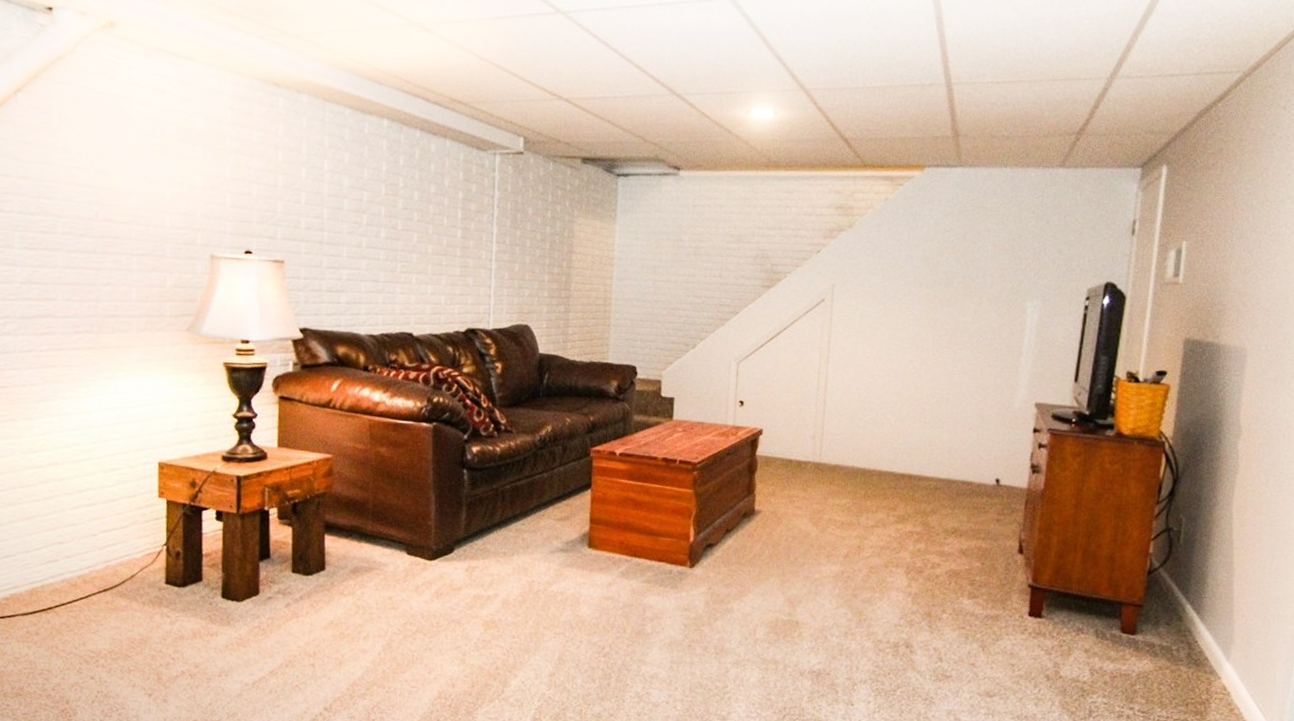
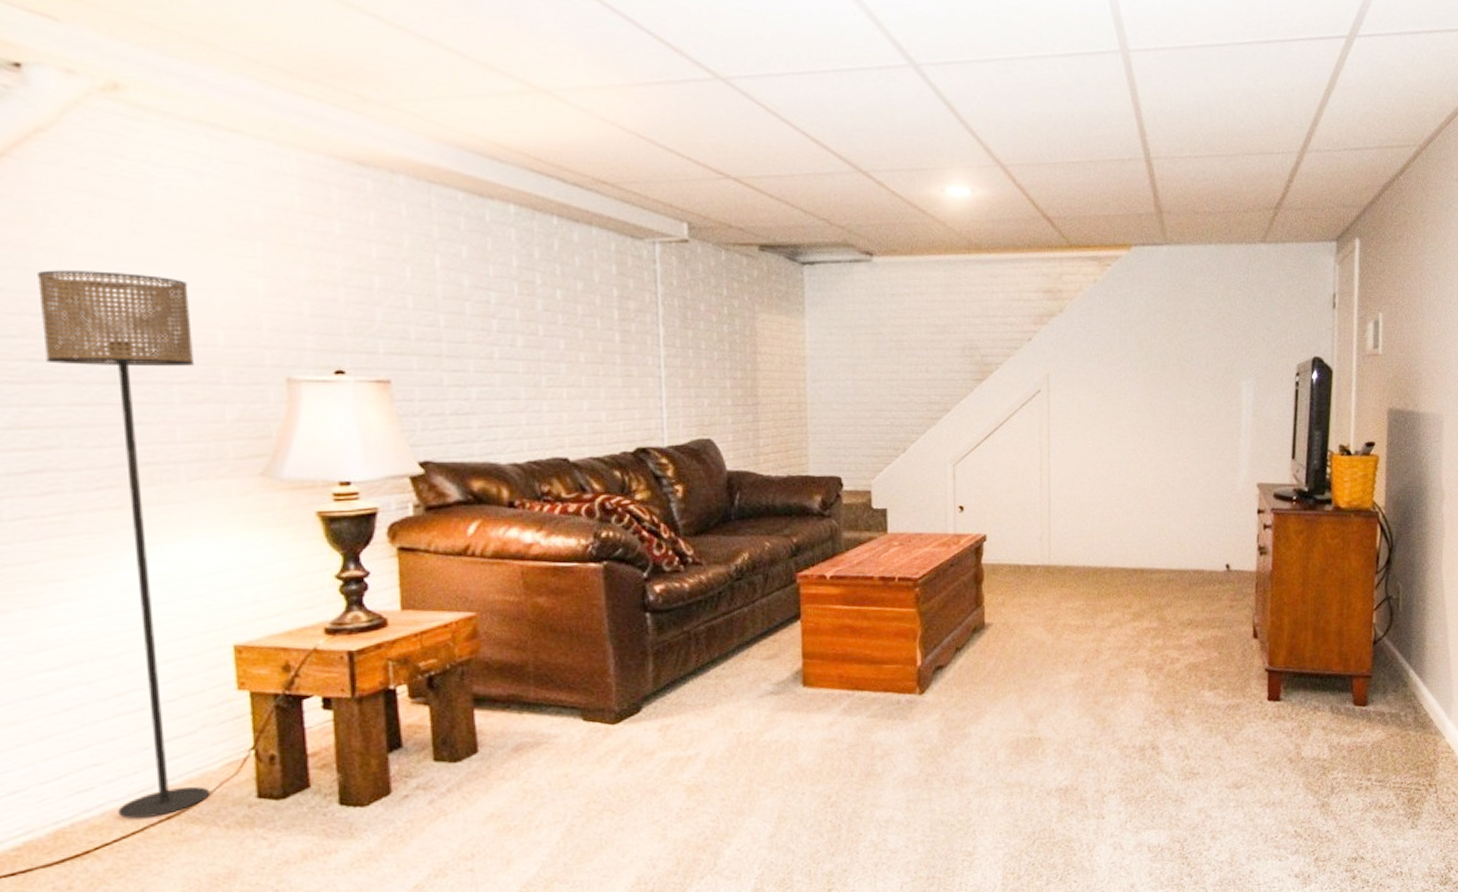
floor lamp: none [51,164,149,588] -> present [38,270,210,819]

